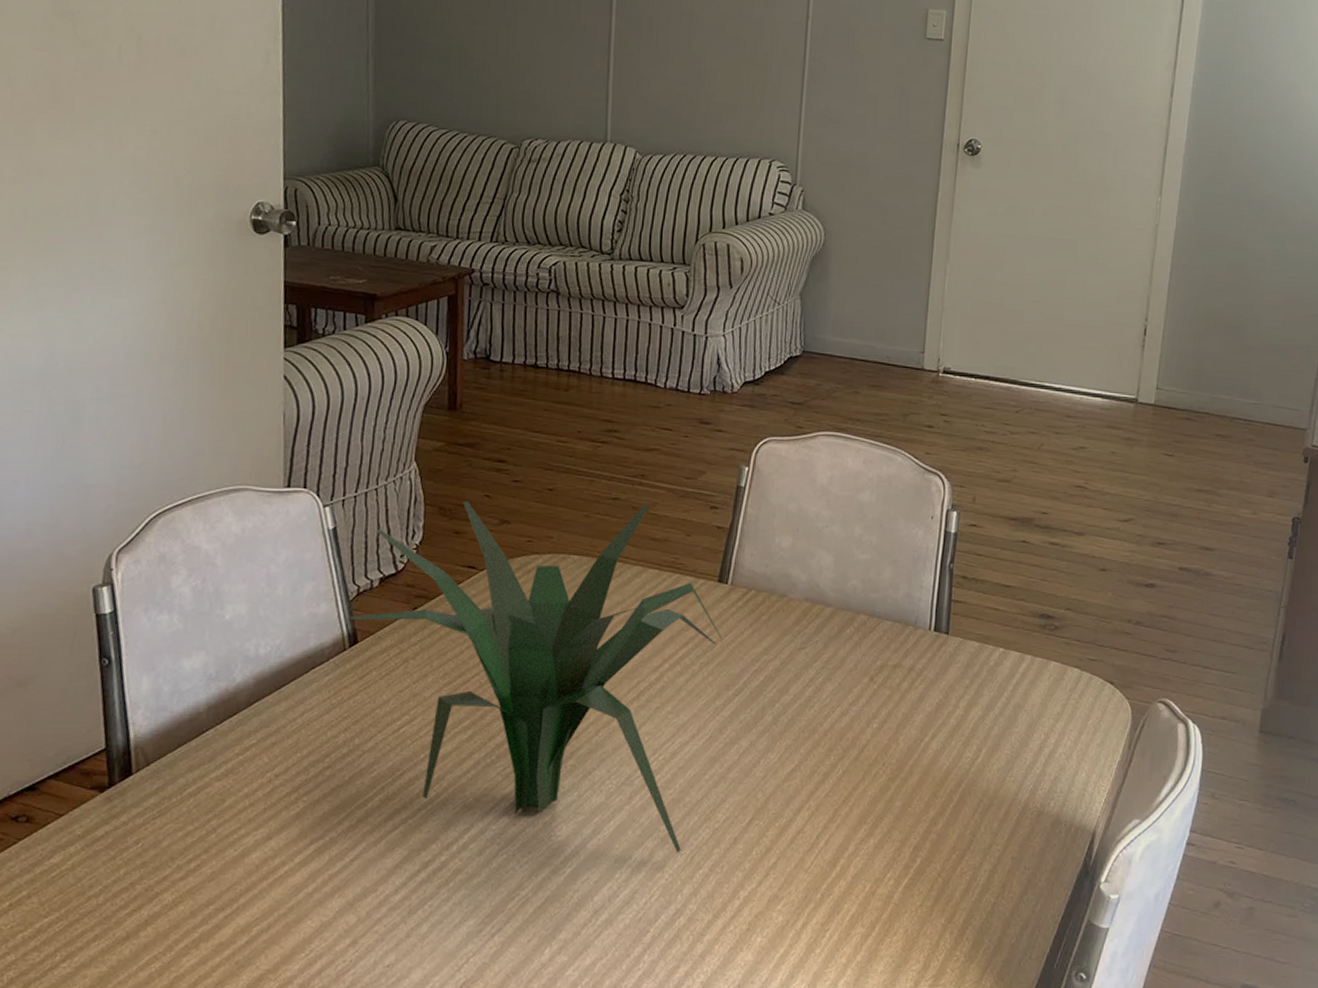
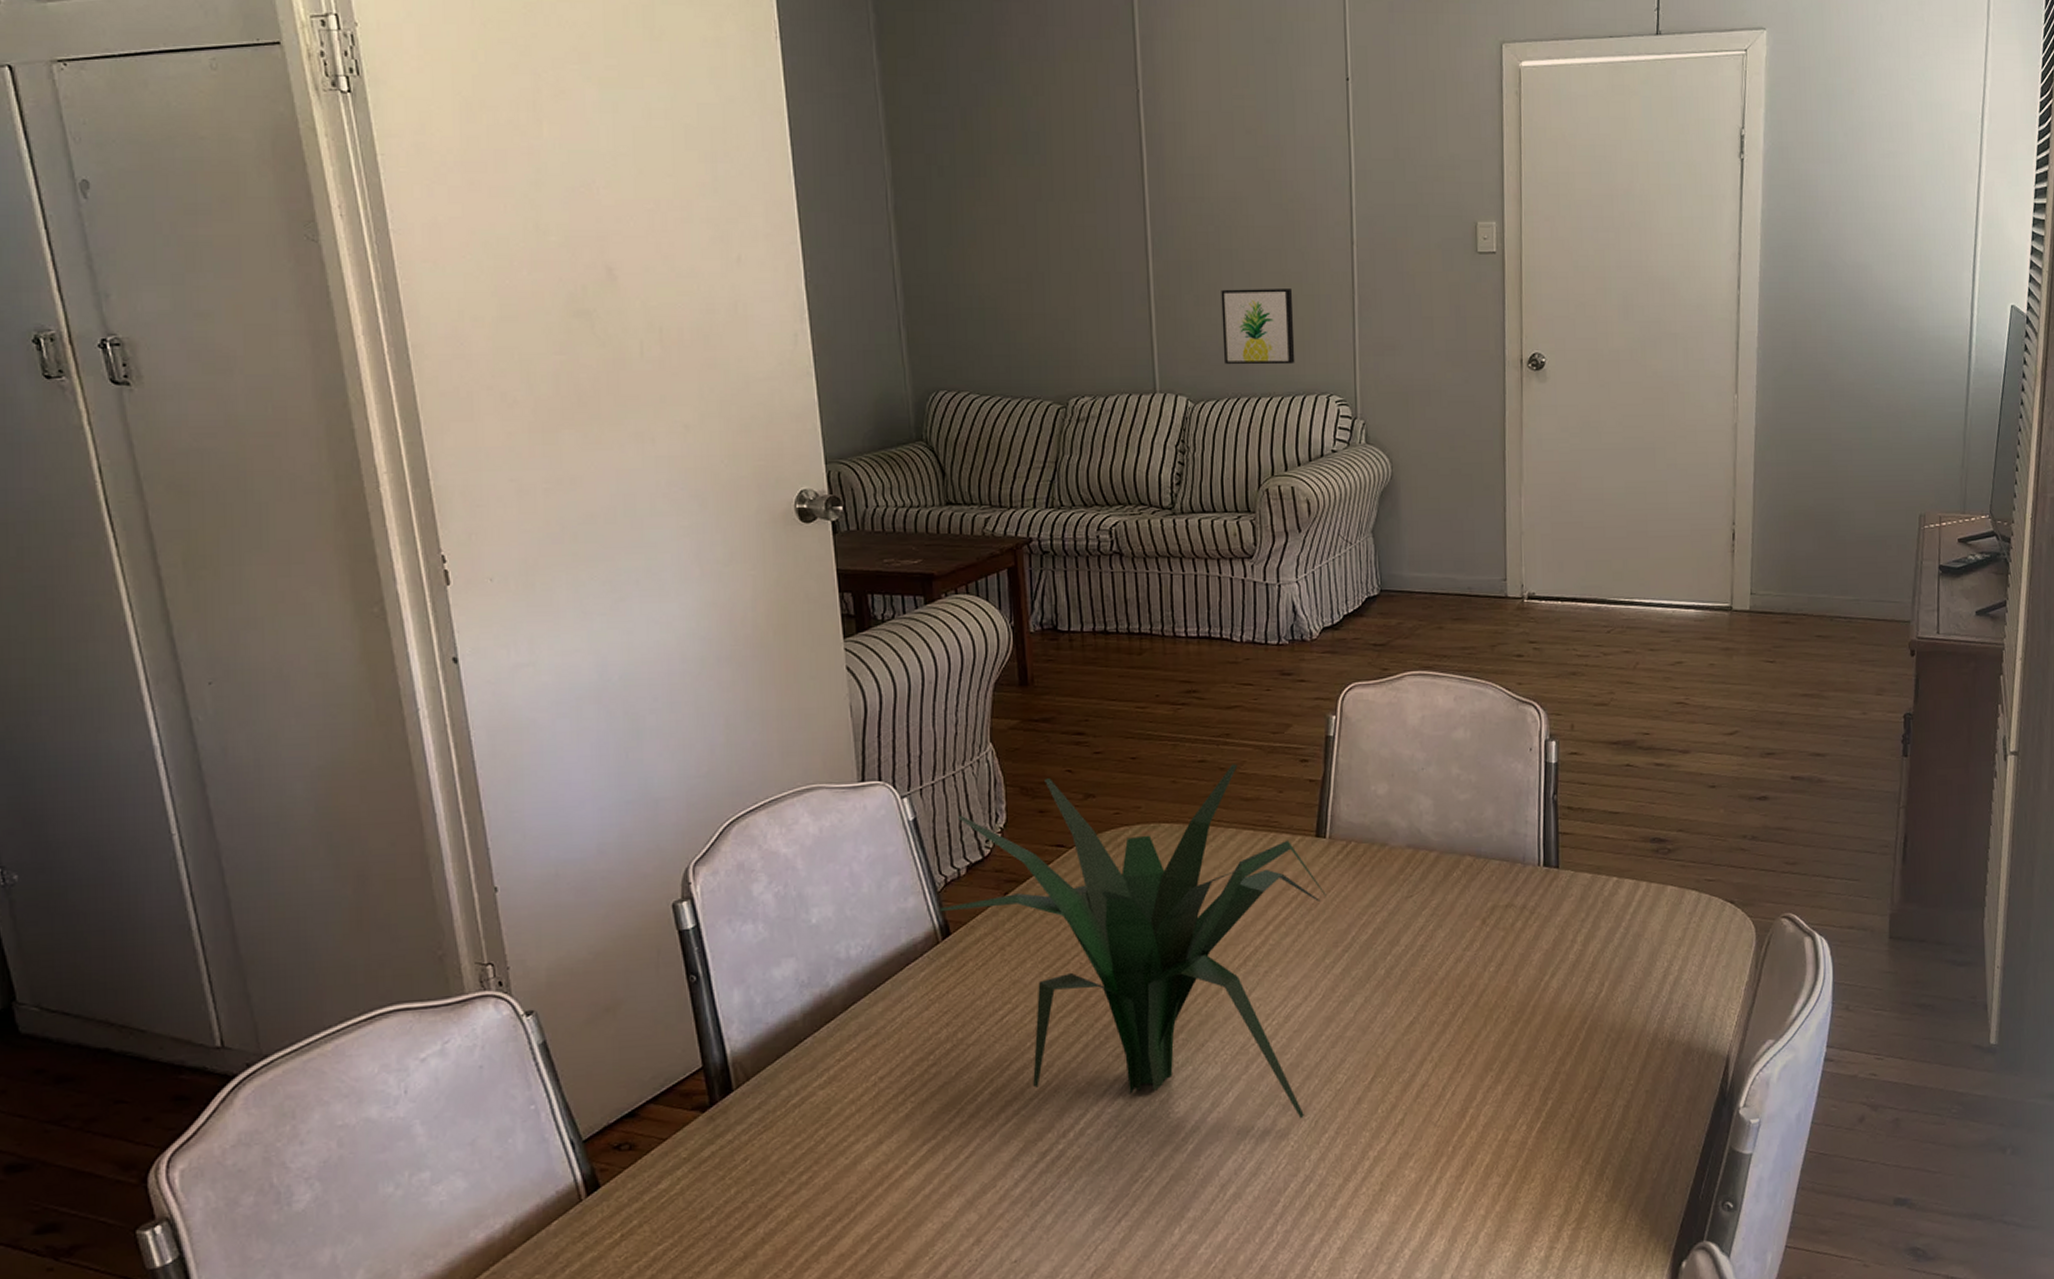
wall art: none [675,50,747,128] -> present [1221,289,1295,365]

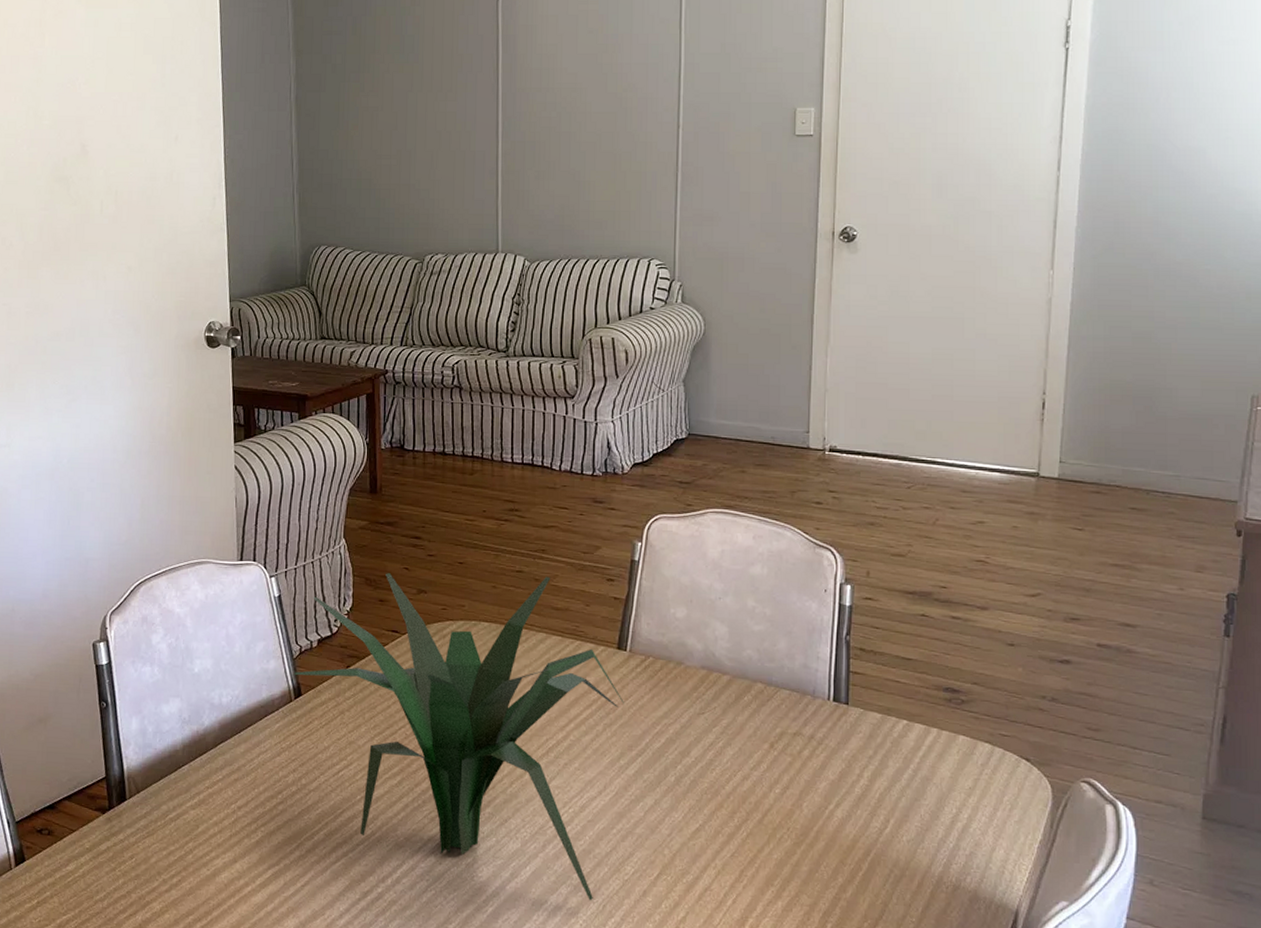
wall art: present [1221,289,1295,365] -> none [558,166,622,232]

